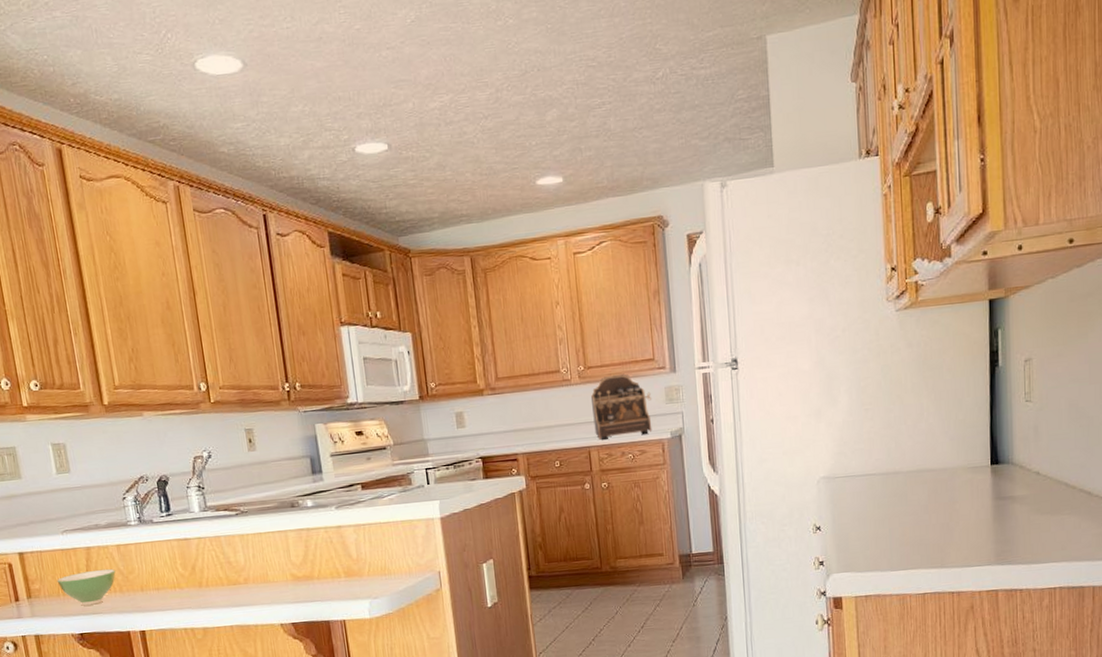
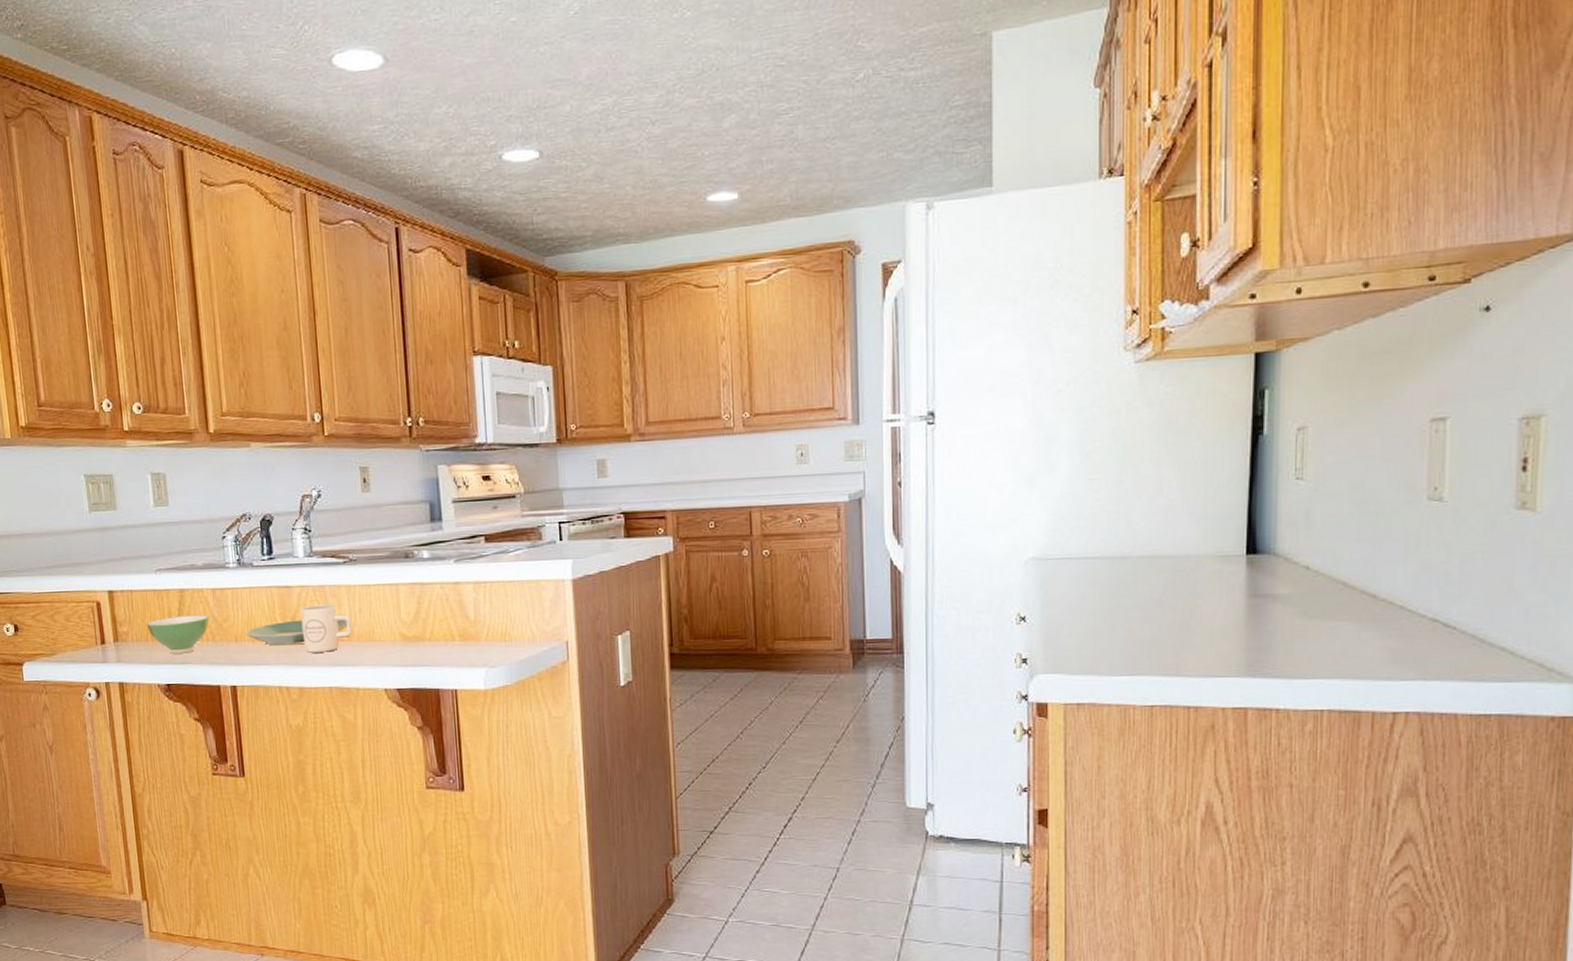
plate: none [150,565,244,592] -> present [245,619,348,646]
mug: none [199,552,248,597] -> present [300,604,353,653]
spice rack: present [591,375,652,441] -> none [757,425,828,501]

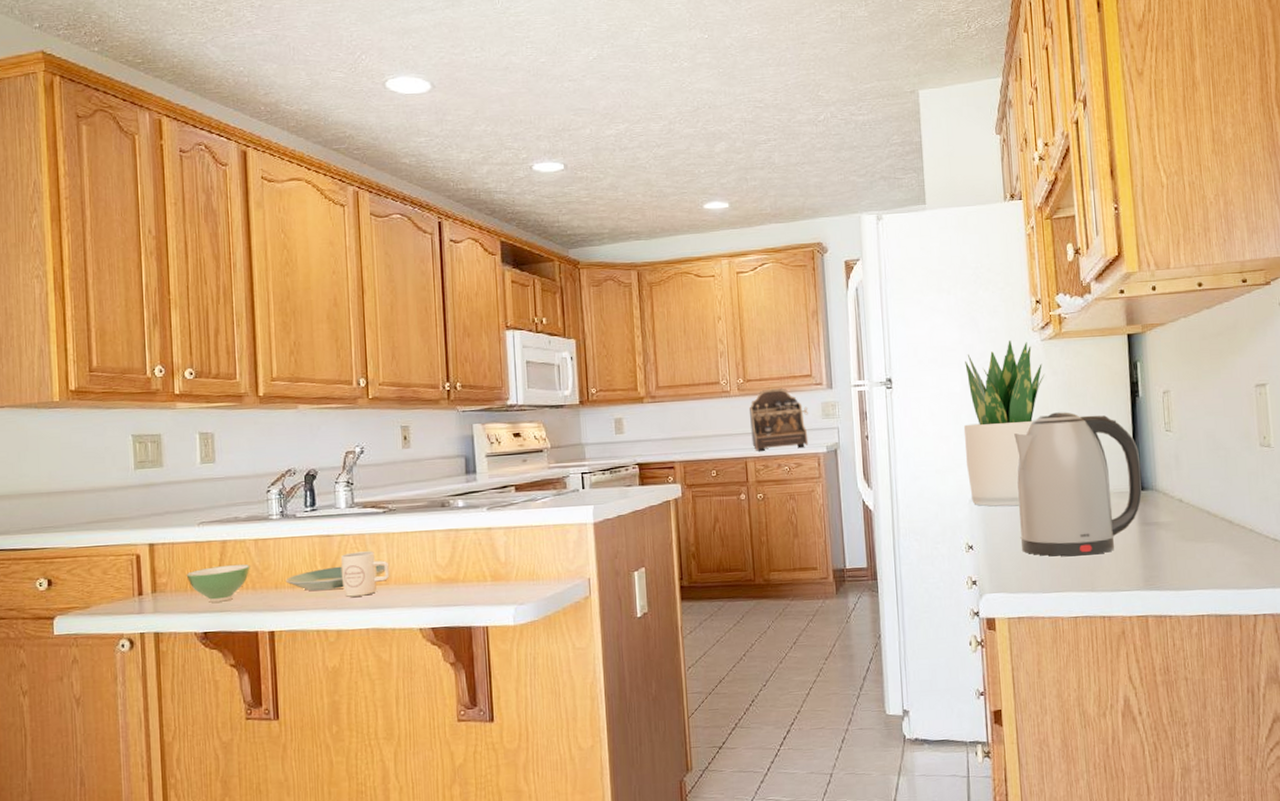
spice rack: none [757,425,828,501] -> present [750,389,809,452]
planter: none [1023,362,1137,571] -> present [963,340,1045,507]
kettle: none [1087,454,1257,633] -> present [1014,412,1142,557]

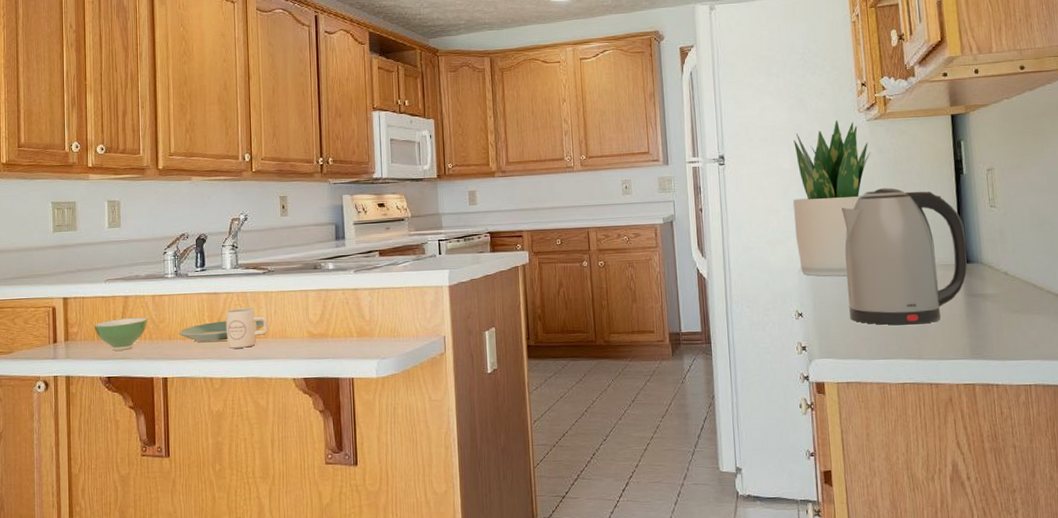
spice rack: present [750,389,809,452] -> none [592,165,646,223]

